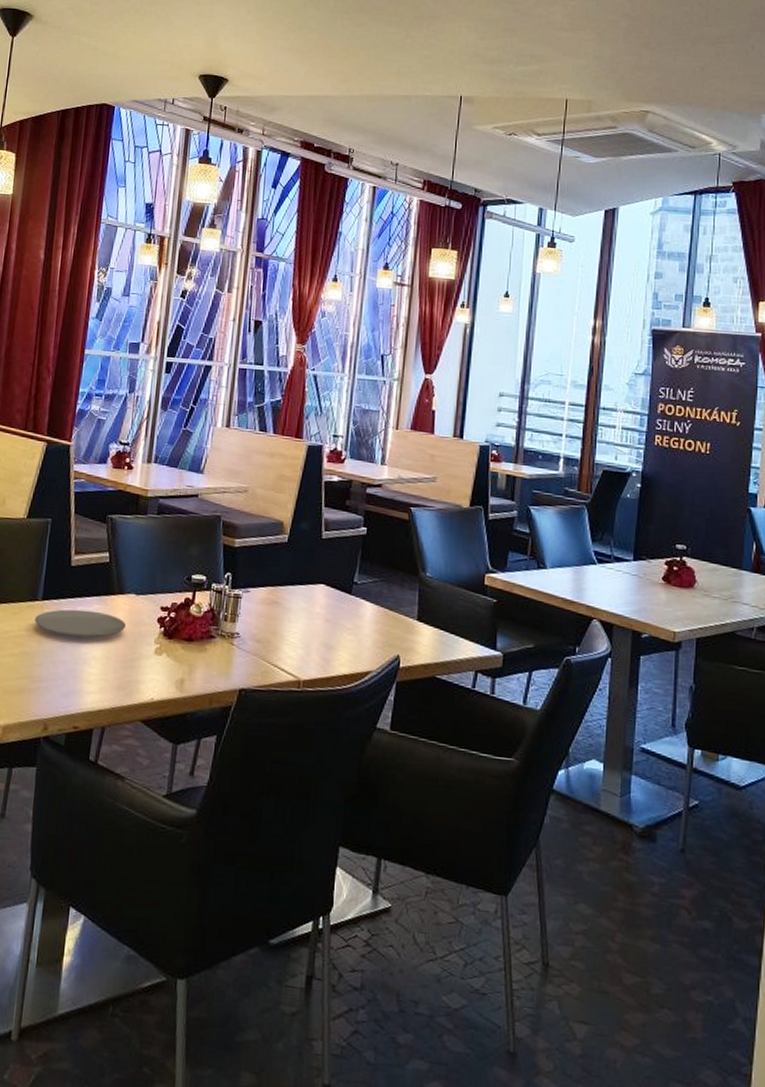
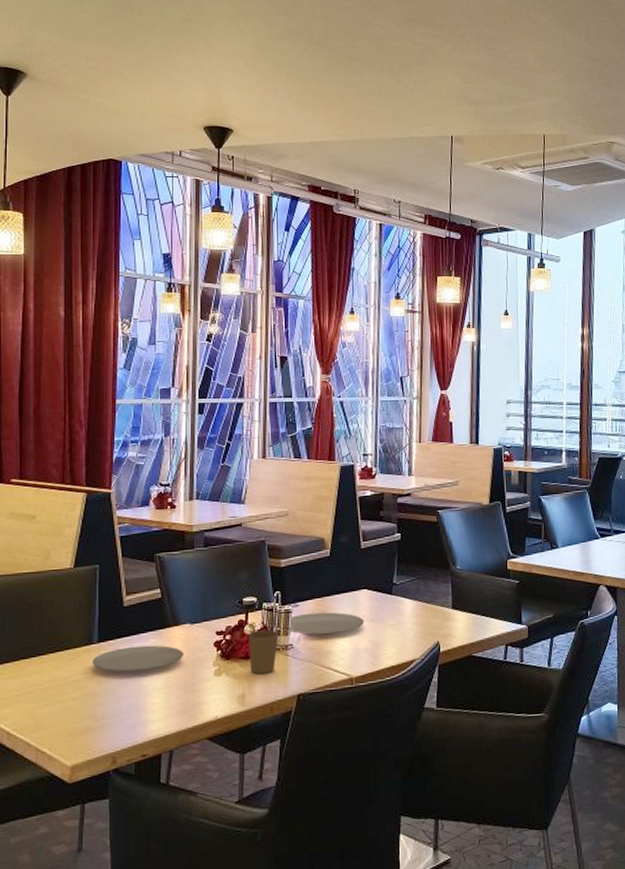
cup: none [192,612,226,661] -> present [249,630,279,675]
plate: none [234,601,319,629] -> present [287,612,365,636]

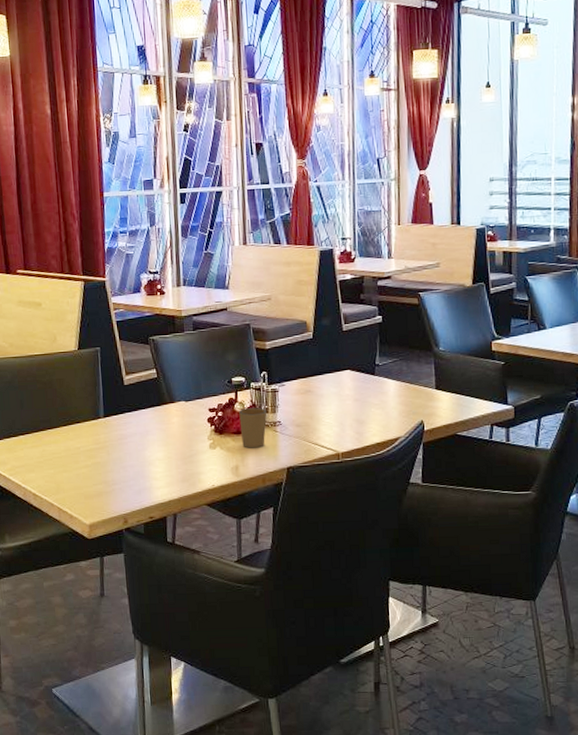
plate: present [91,645,184,673] -> none [99,420,181,444]
plate: present [287,612,365,636] -> none [274,391,349,413]

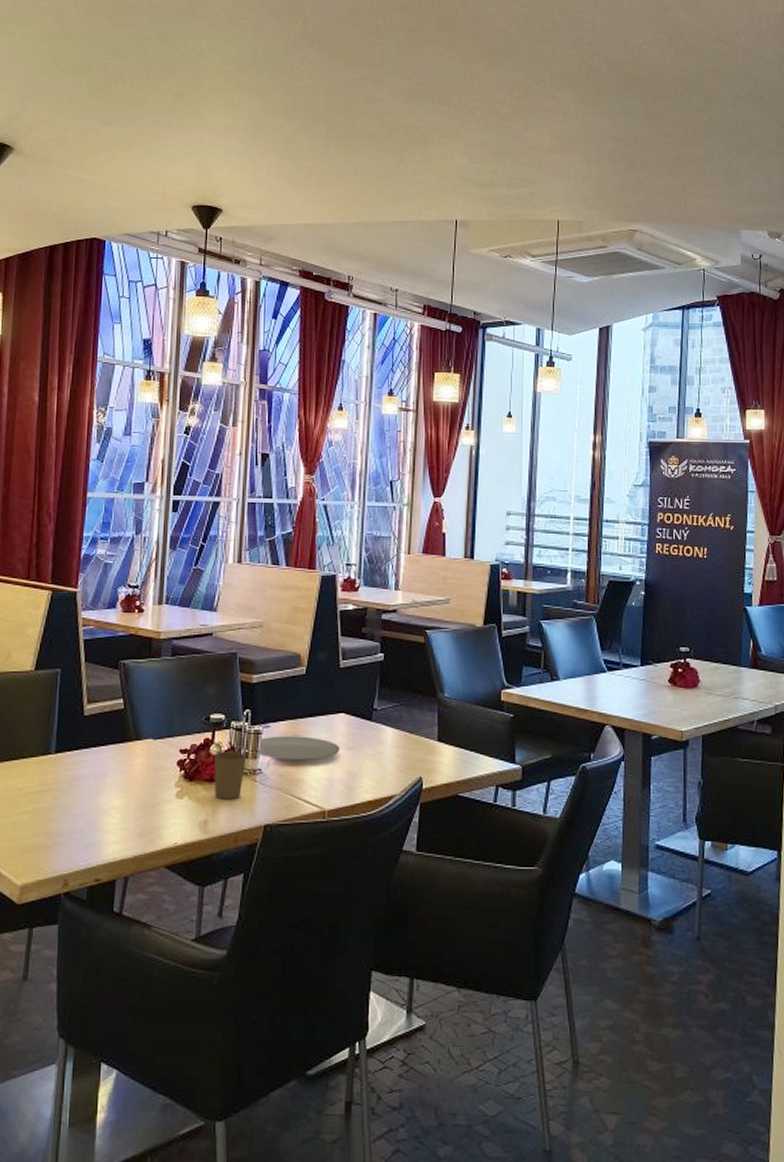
plate: none [274,391,349,413] -> present [256,736,340,761]

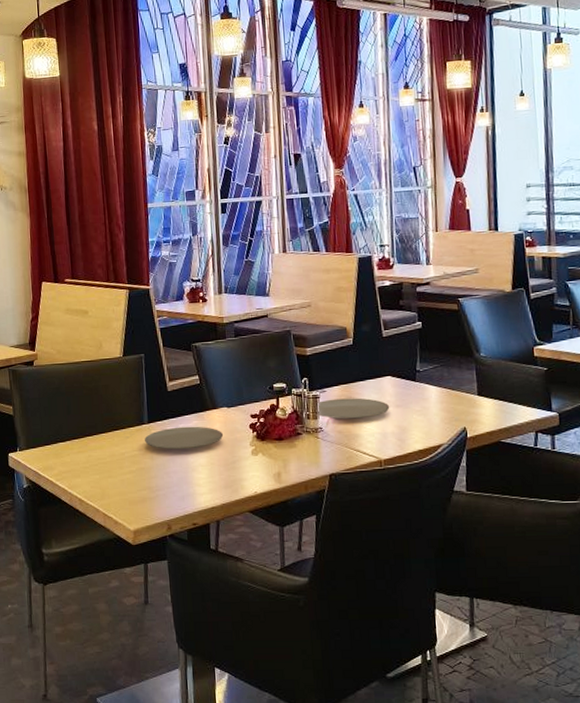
plate: none [47,759,145,787] -> present [144,426,224,450]
cup: present [214,751,247,800] -> none [280,414,309,455]

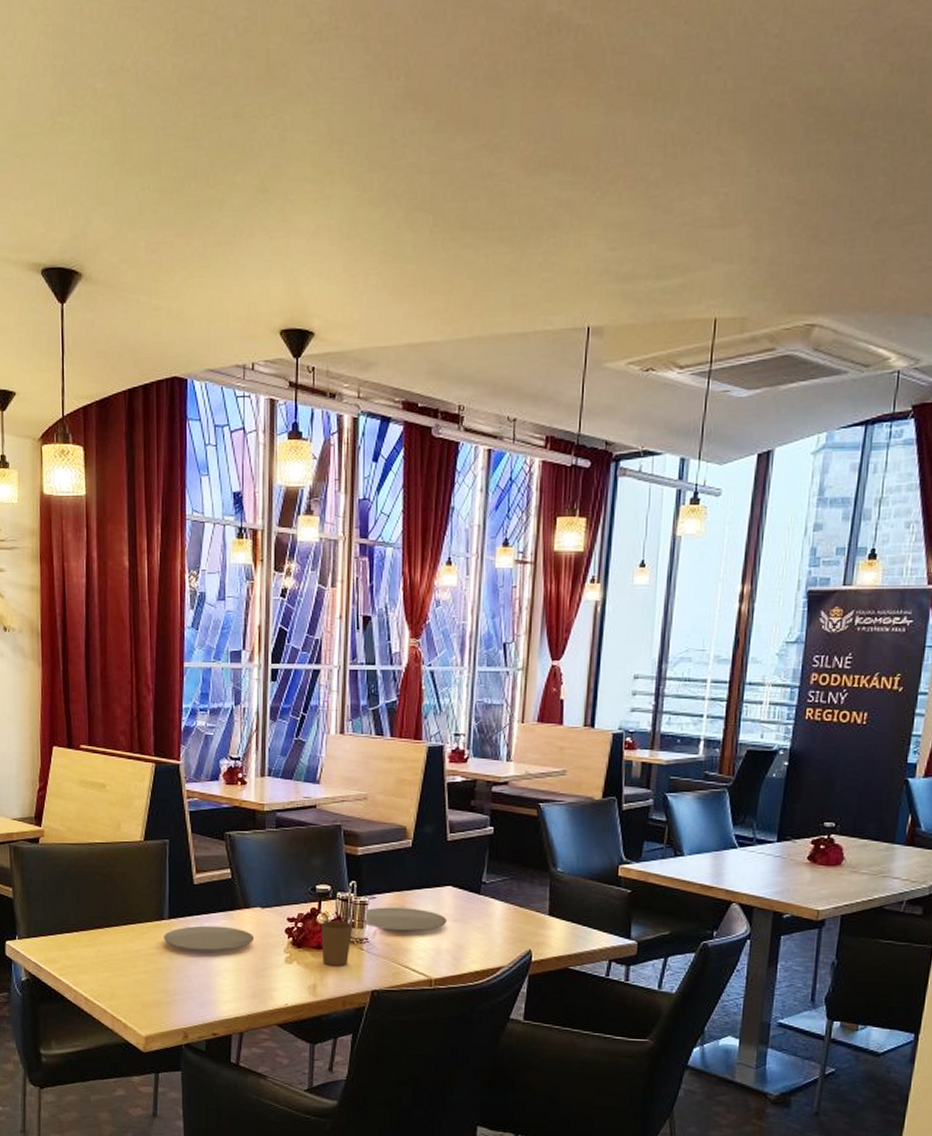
cup: none [280,414,309,455] -> present [321,921,354,966]

